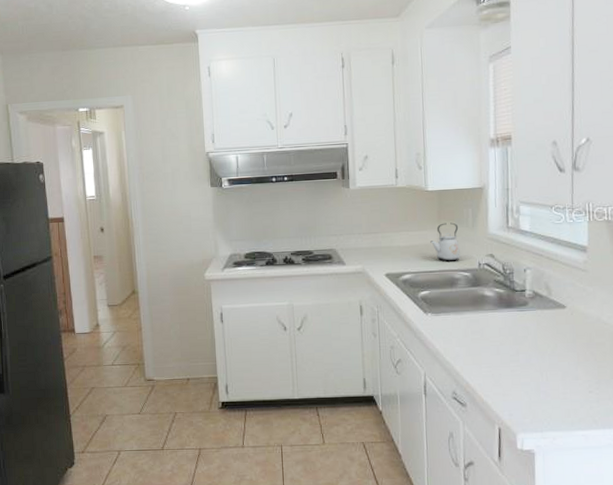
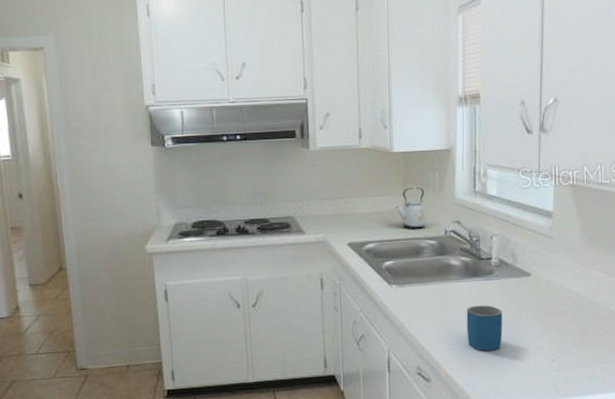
mug: none [501,335,538,379] -> present [466,305,503,351]

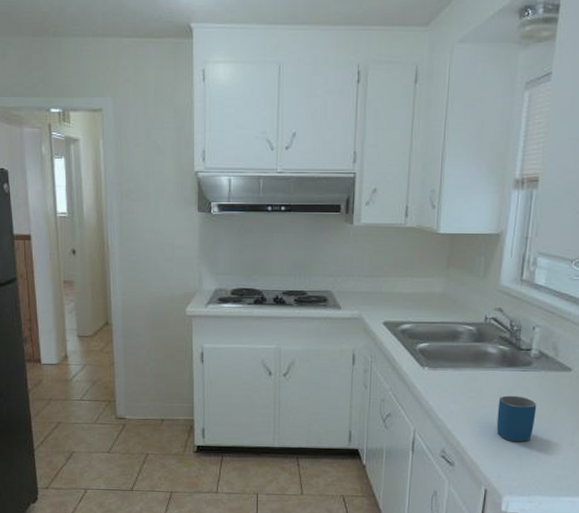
kettle: present [395,187,426,229] -> none [435,270,468,313]

